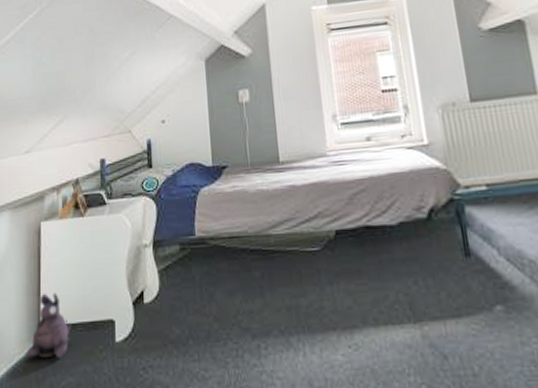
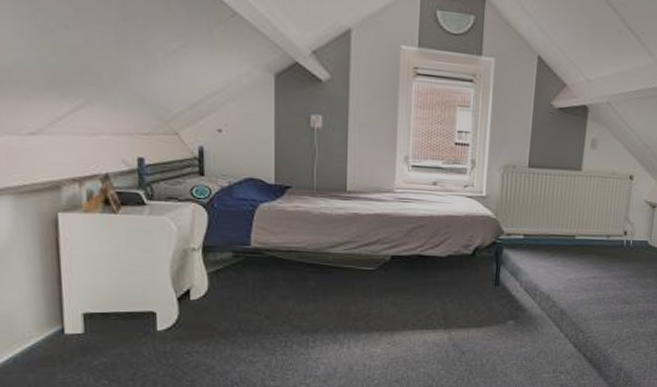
plush toy: present [26,292,72,358] -> none [46,283,104,342]

